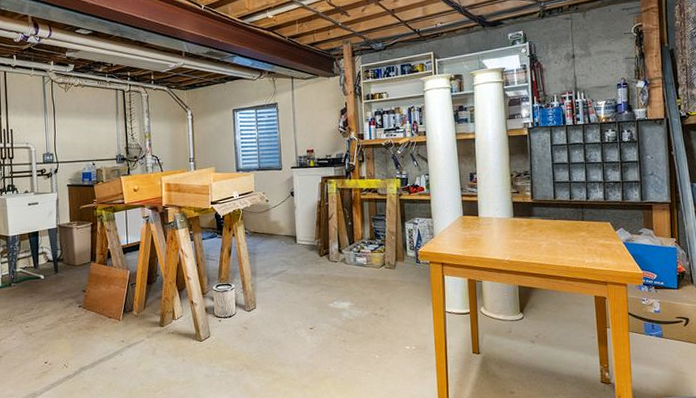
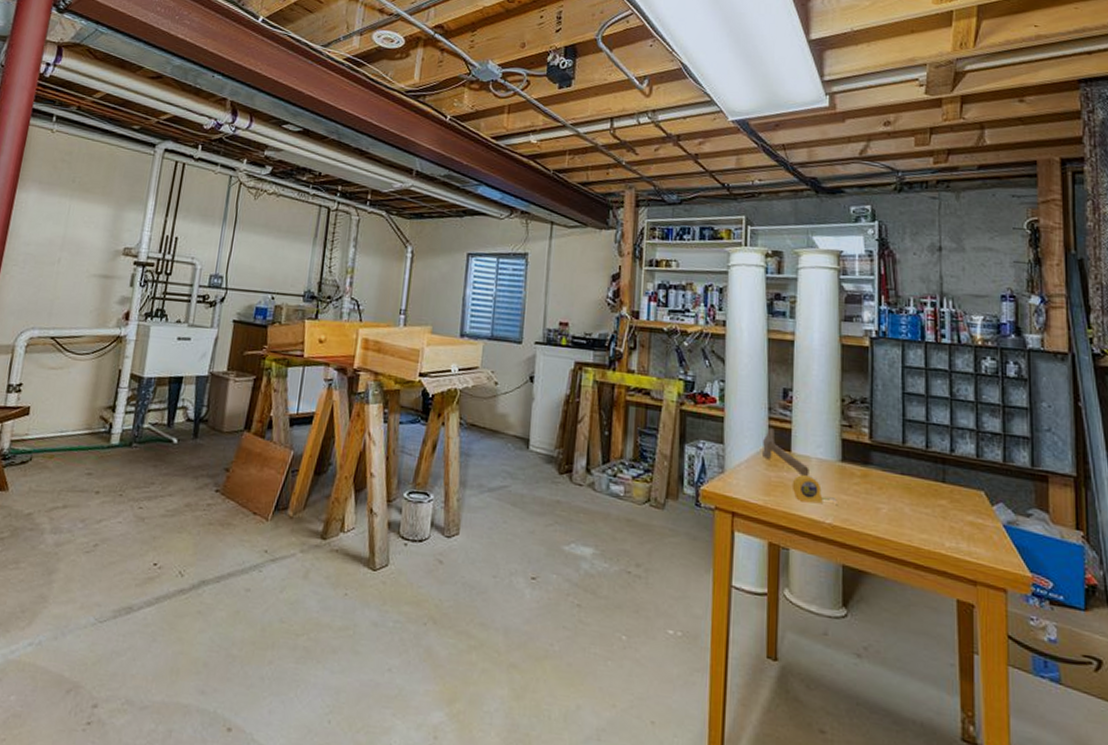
hammer: none [459,202,492,232] -> present [763,428,809,477]
tape measure: none [480,230,512,249] -> present [791,475,837,506]

